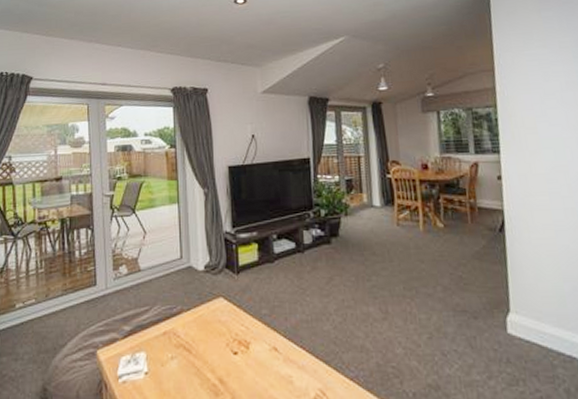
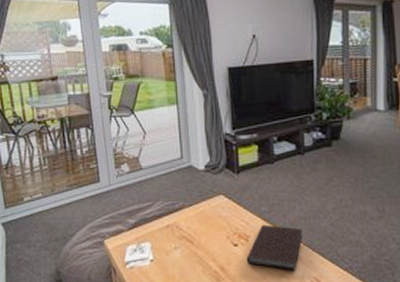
notebook: none [246,329,305,383] -> present [246,224,302,272]

